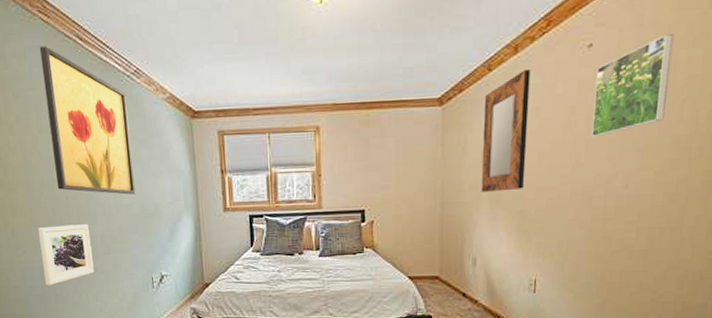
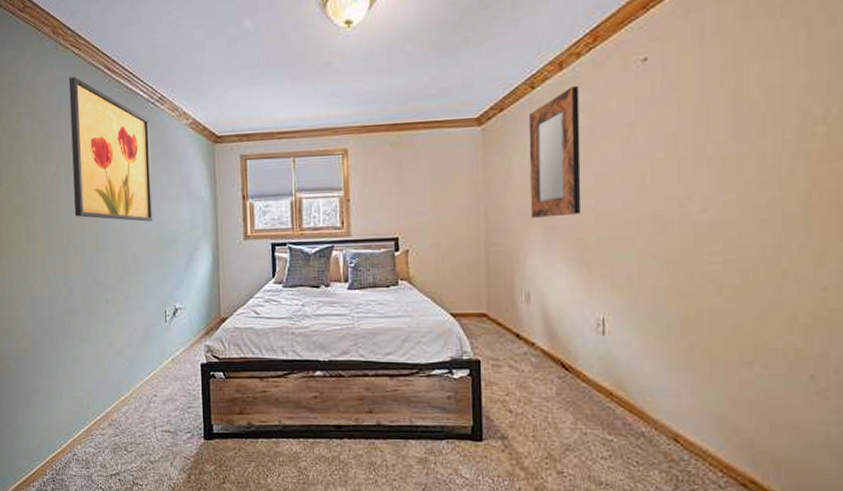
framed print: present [38,224,94,286] -> none [51,253,105,319]
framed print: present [591,34,674,138] -> none [655,45,743,157]

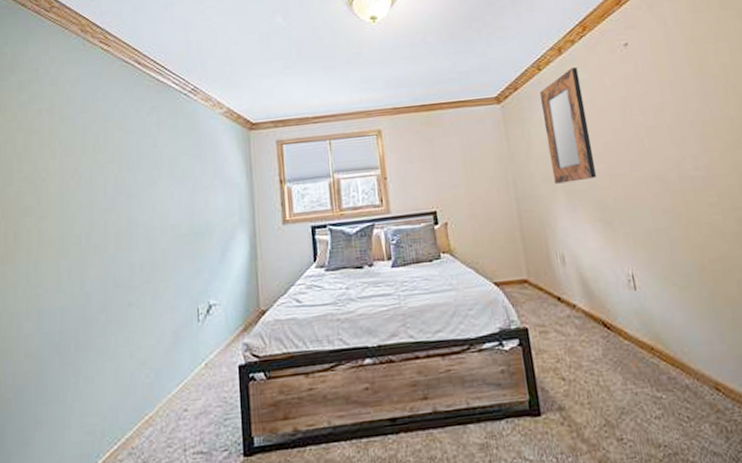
wall art: present [68,77,153,222] -> none [95,72,185,214]

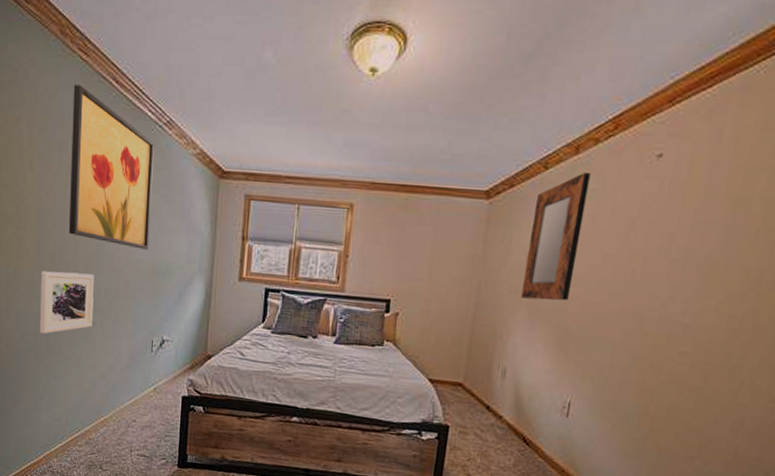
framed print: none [65,250,128,331] -> present [39,271,94,335]
wall art: none [95,72,185,214] -> present [68,85,154,250]

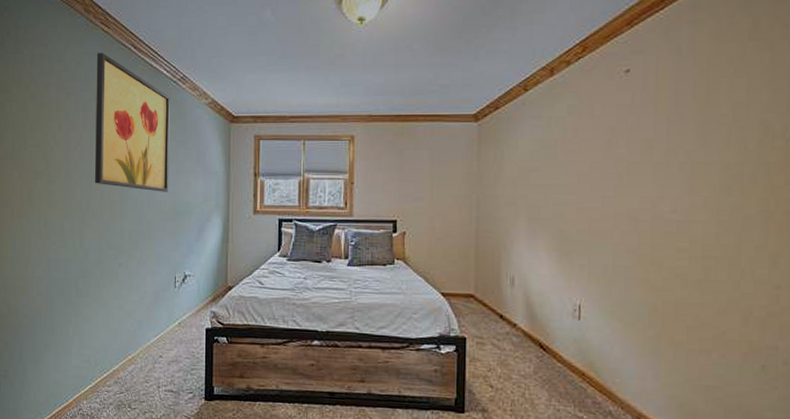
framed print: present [39,271,94,335] -> none [68,218,119,279]
home mirror: present [520,173,591,301] -> none [518,91,567,209]

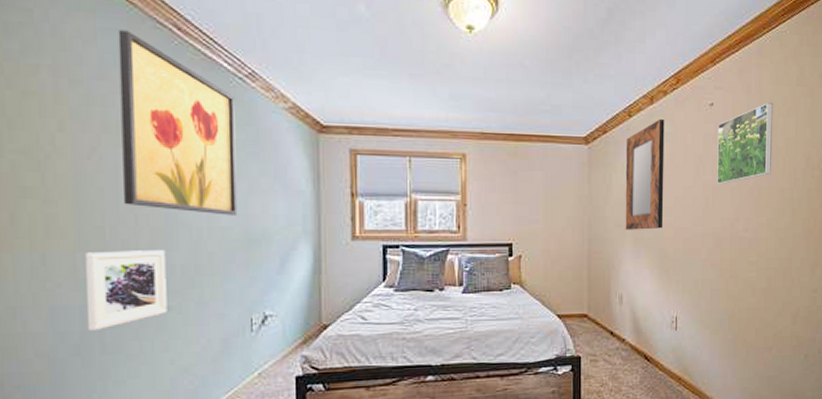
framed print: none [68,218,119,279] -> present [85,250,167,332]
home mirror: none [518,91,567,209] -> present [625,119,665,230]
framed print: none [634,63,714,160] -> present [717,103,774,185]

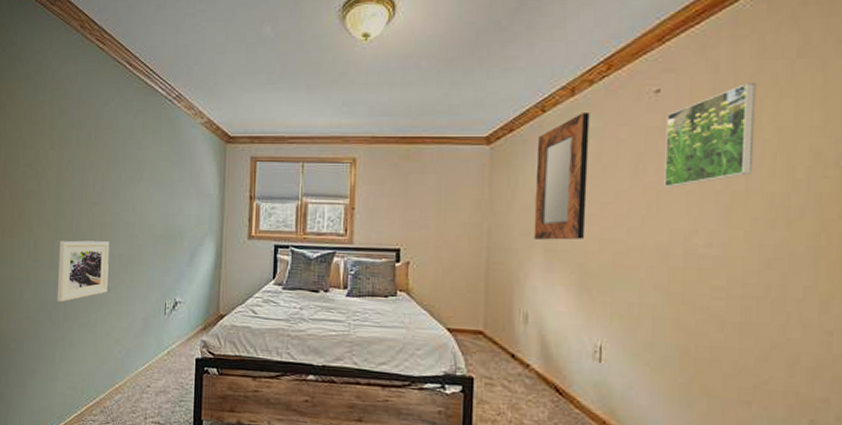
wall art: present [118,30,238,216] -> none [85,70,165,215]

